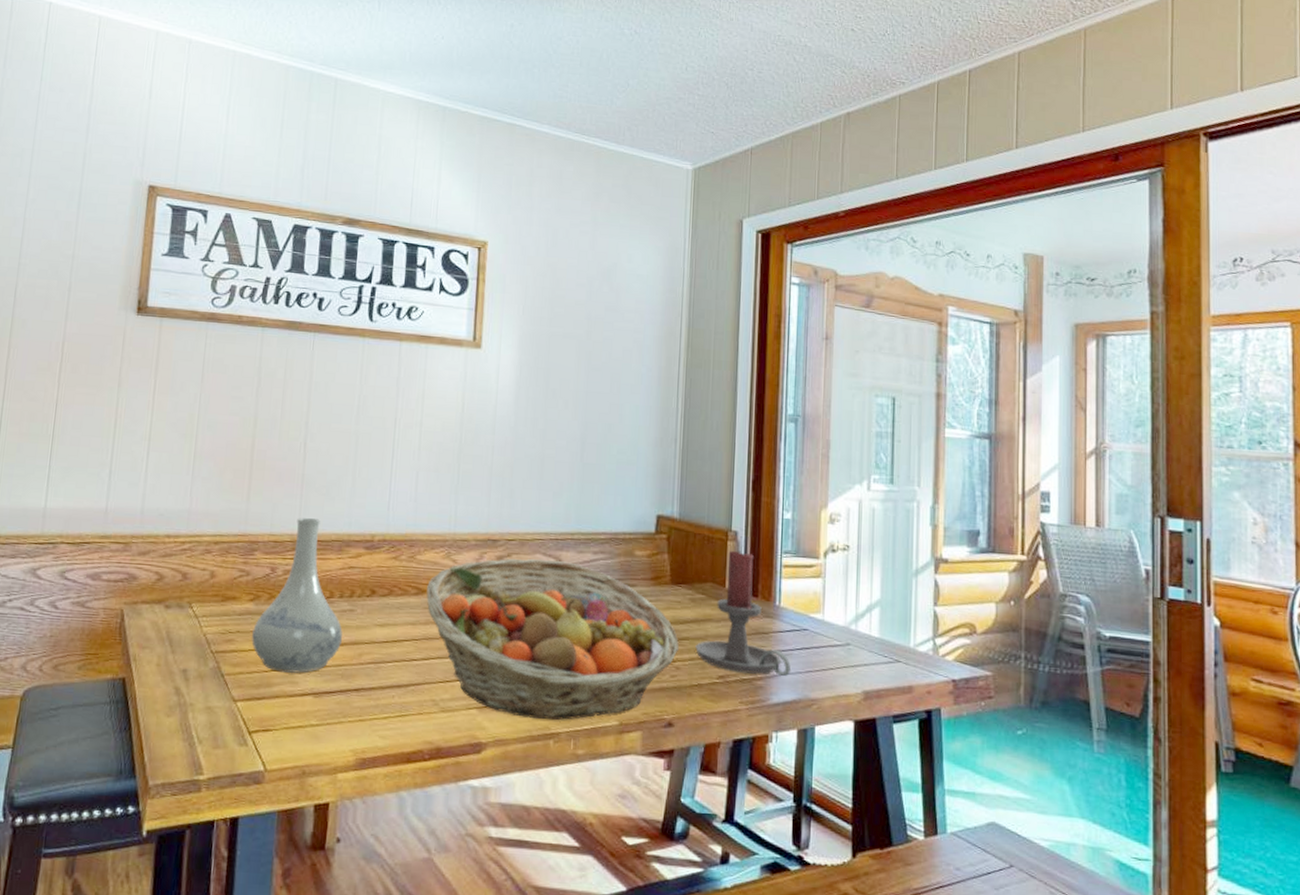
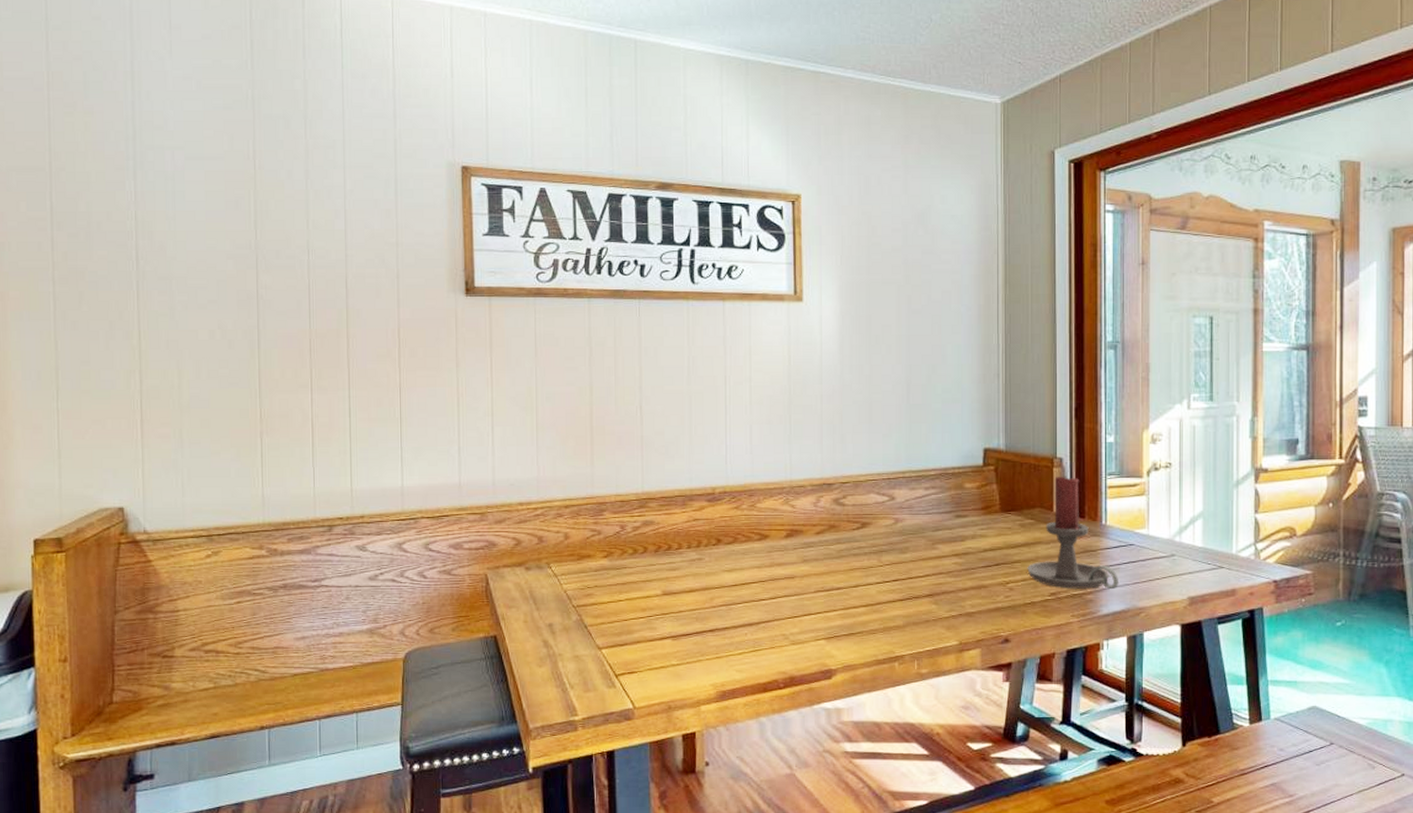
vase: present [252,518,343,674] -> none [609,477,693,621]
fruit basket: present [426,558,679,721] -> none [769,498,1011,645]

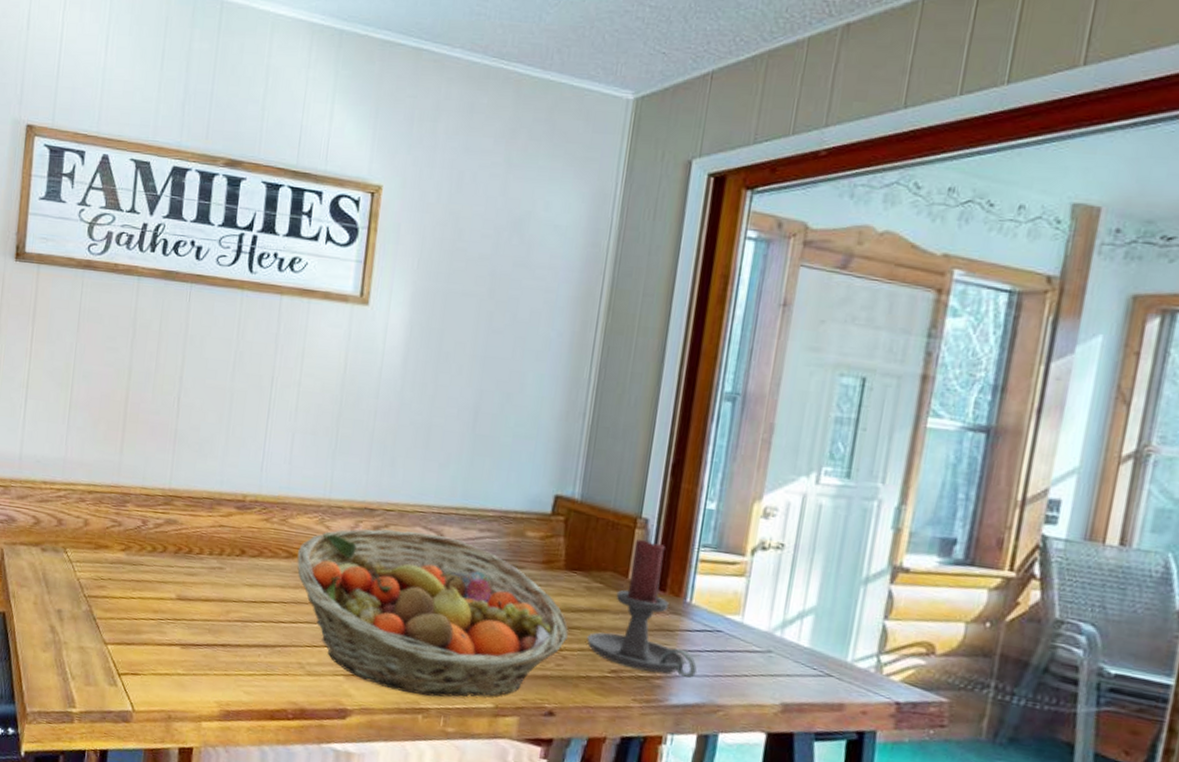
fruit basket: none [769,498,1011,645] -> present [297,529,569,697]

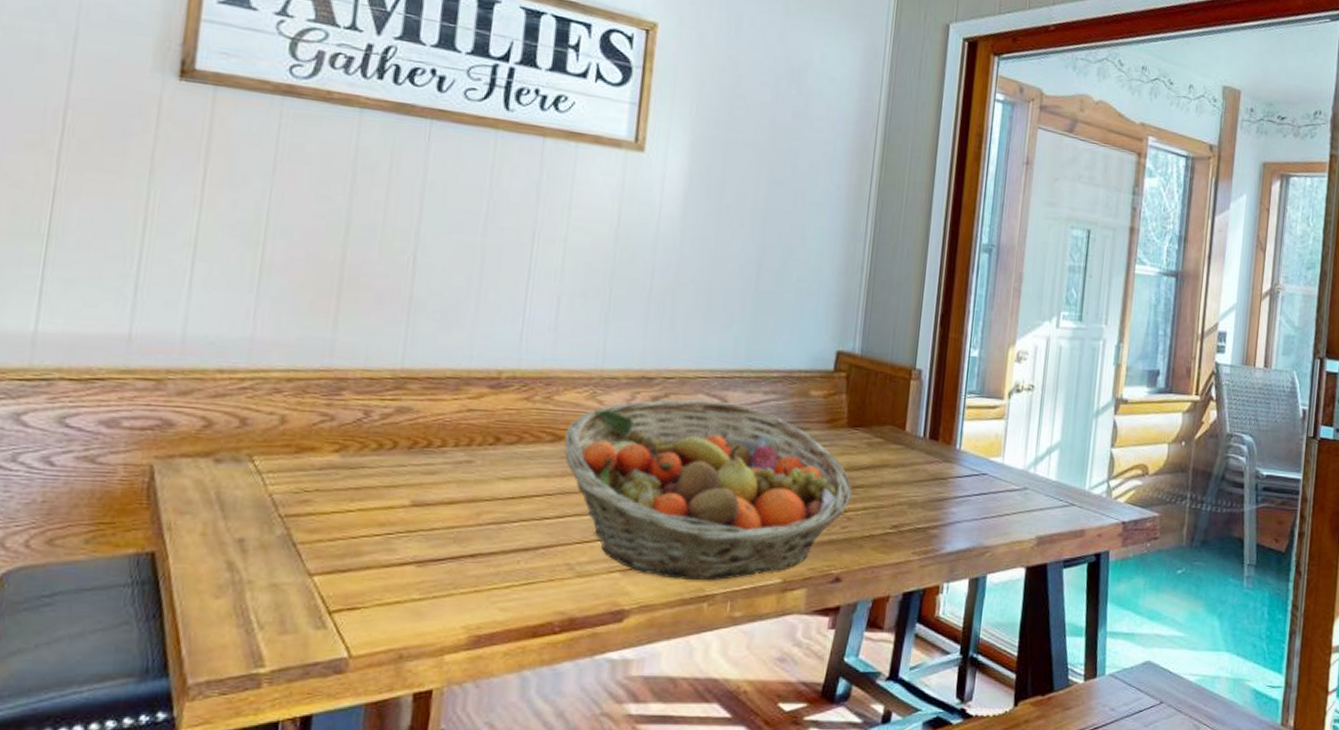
candle holder: present [587,540,697,678] -> none [869,390,967,523]

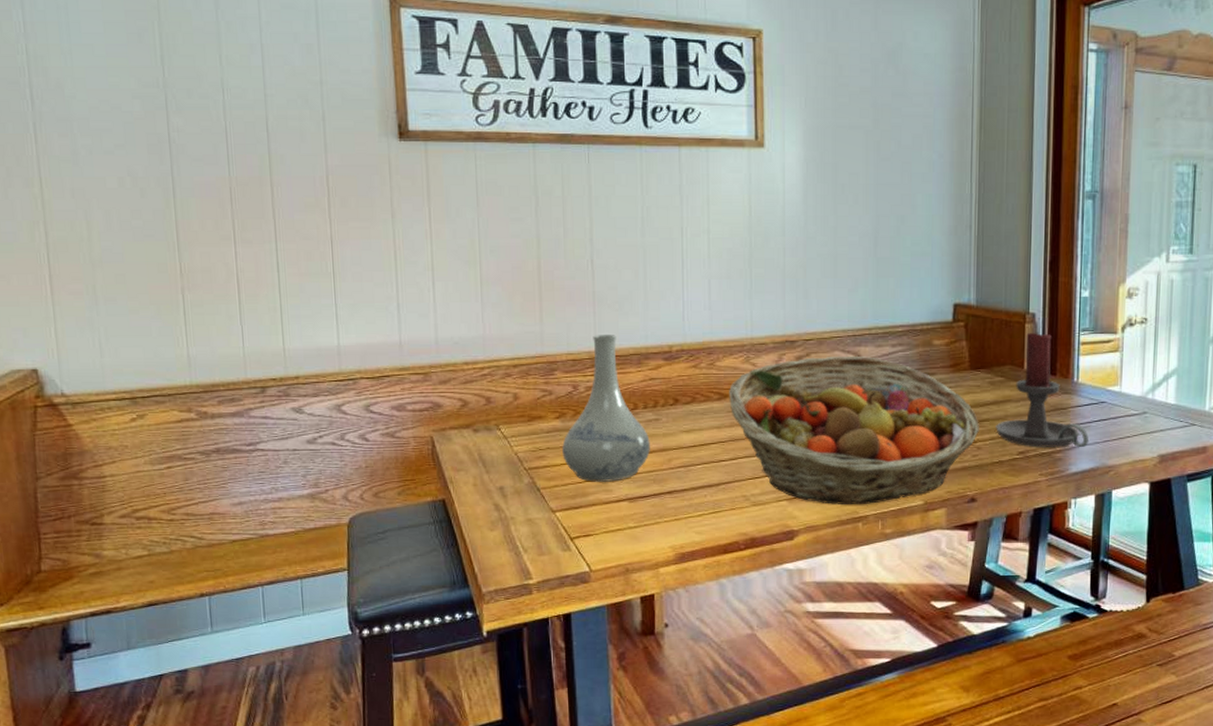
vase: none [335,349,457,540] -> present [562,335,650,483]
candle holder: none [869,390,967,523] -> present [996,332,1089,447]

